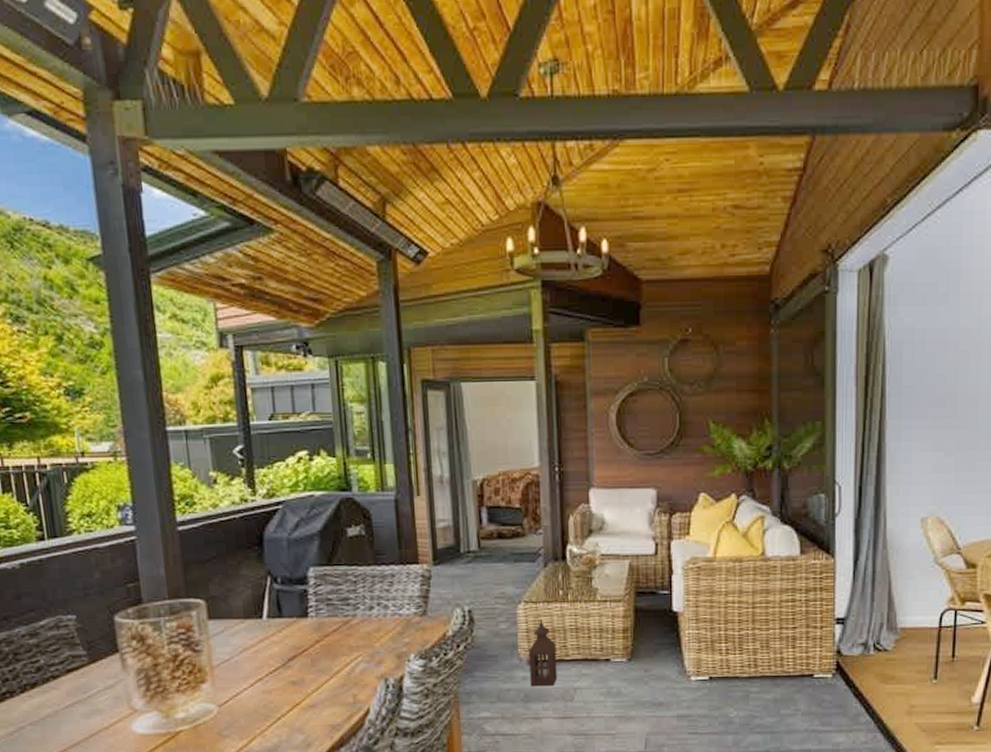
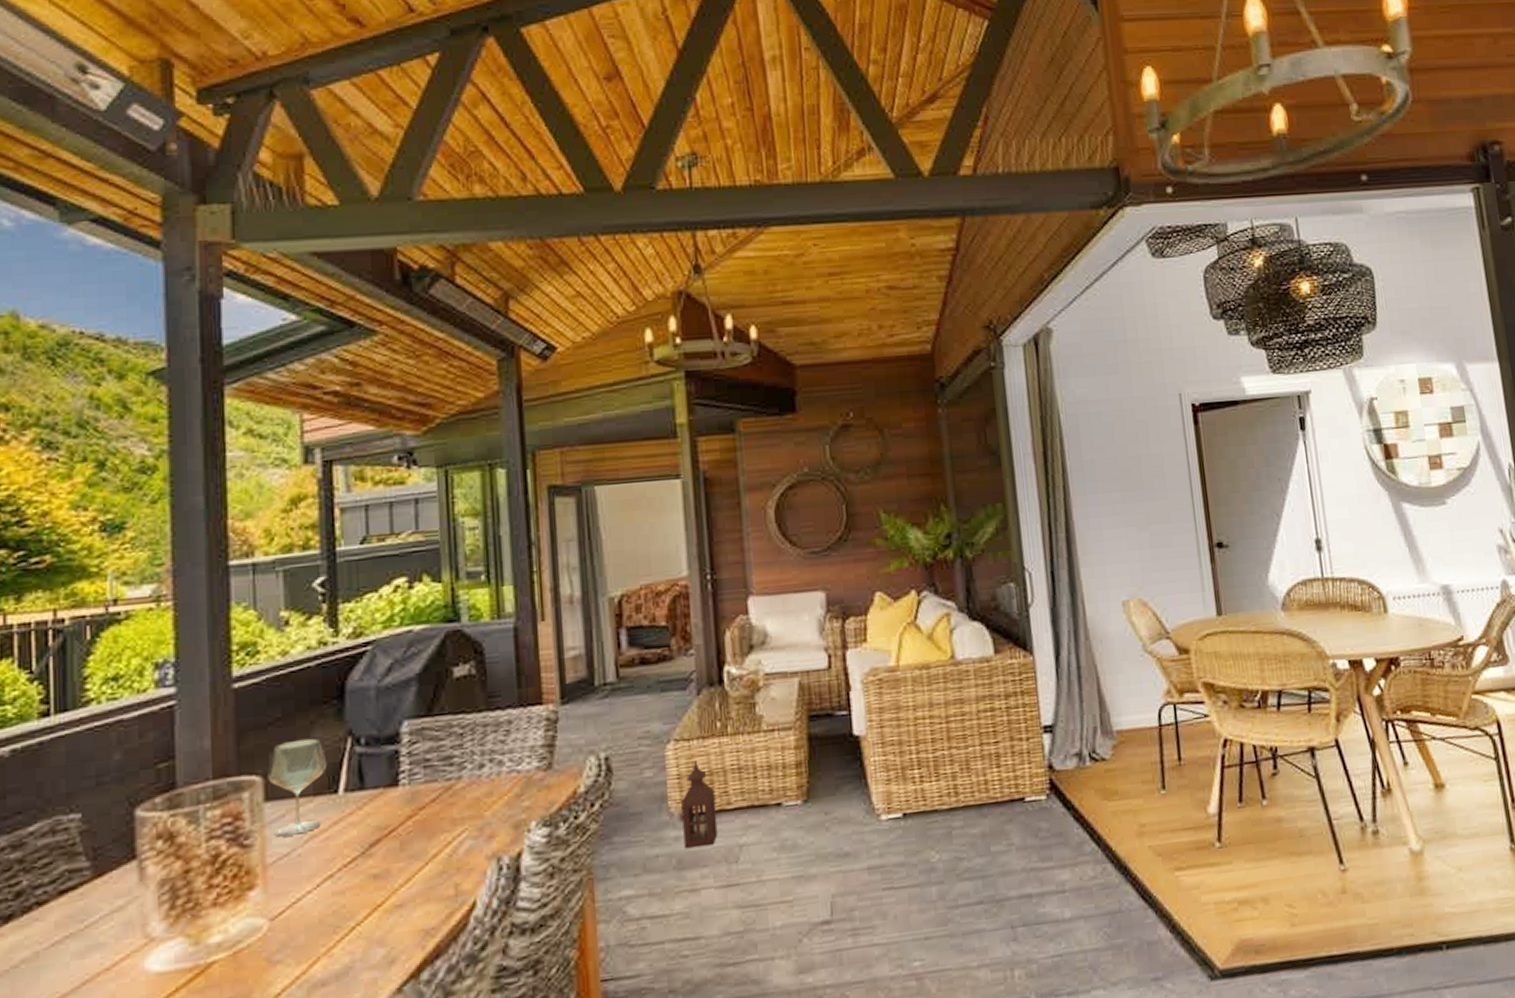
wine glass: none [209,574,252,647] -> present [268,737,326,837]

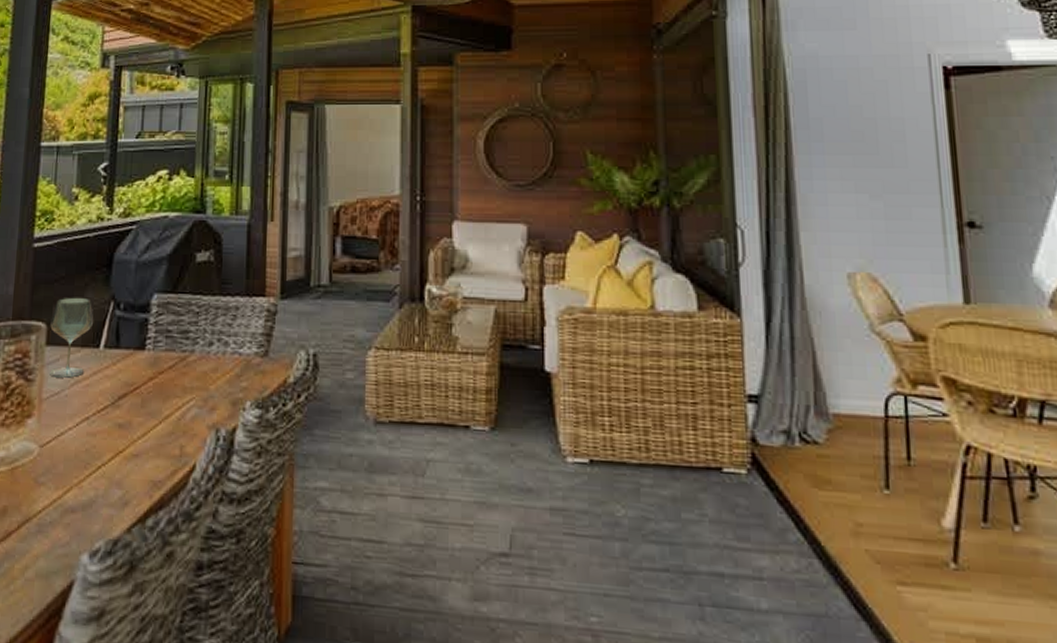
lantern: present [681,761,718,849] -> none [376,371,408,455]

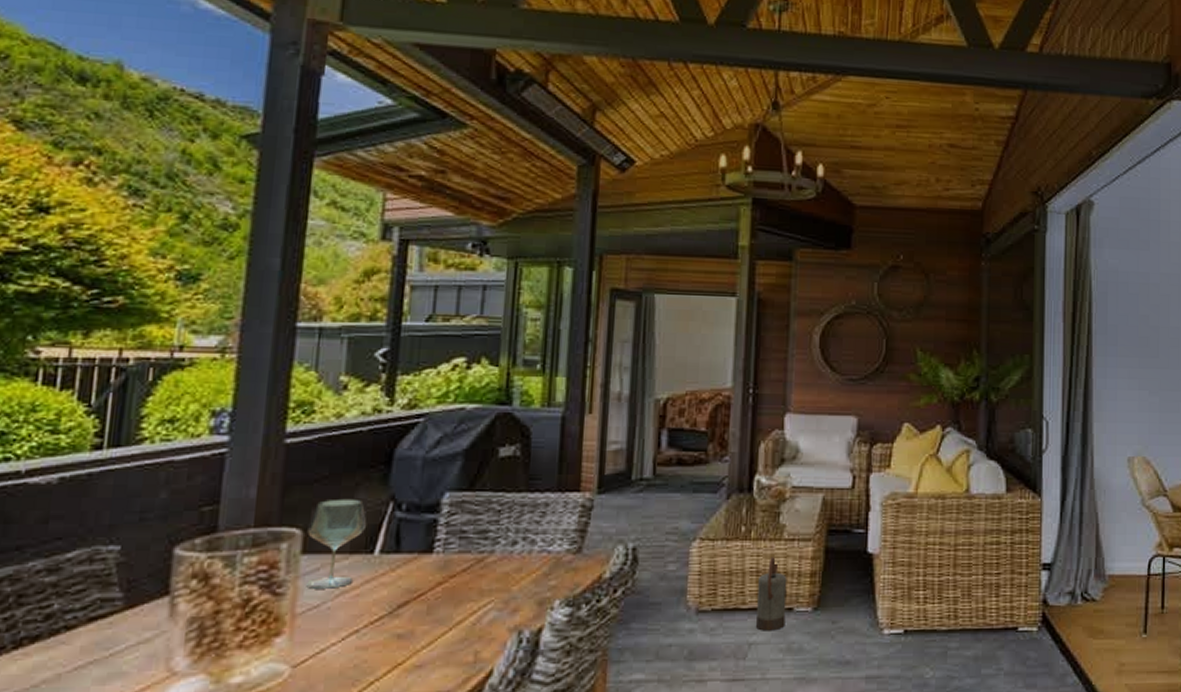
watering can: none [434,370,463,449] -> present [756,557,787,631]

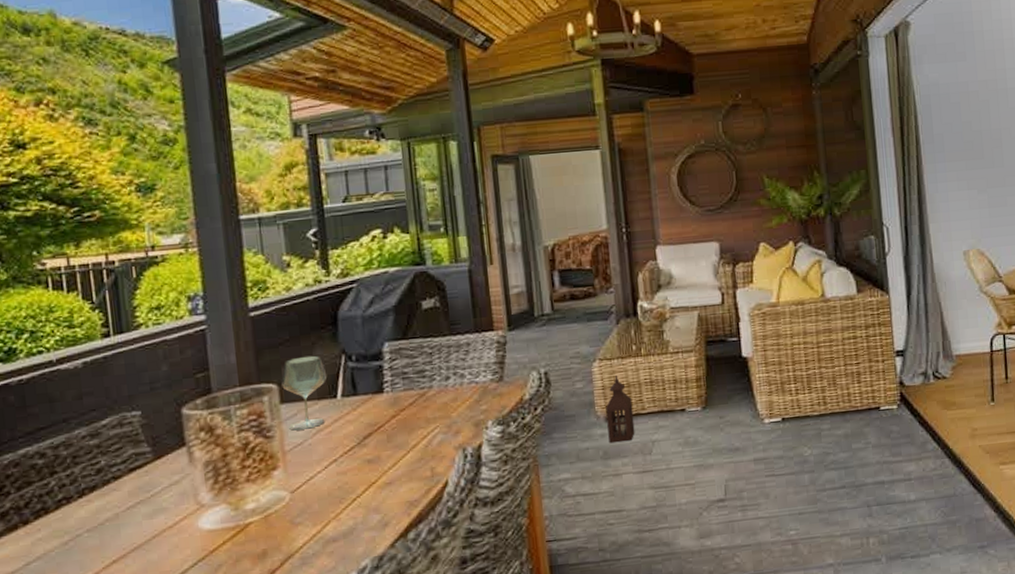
lantern: none [697,560,732,642] -> present [606,376,635,443]
watering can: present [756,557,787,631] -> none [653,368,681,430]

